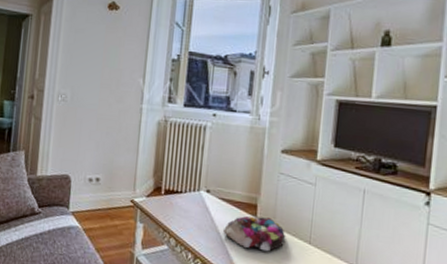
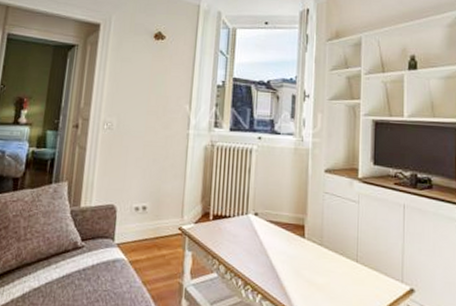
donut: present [224,216,286,252] -> none [273,237,334,273]

